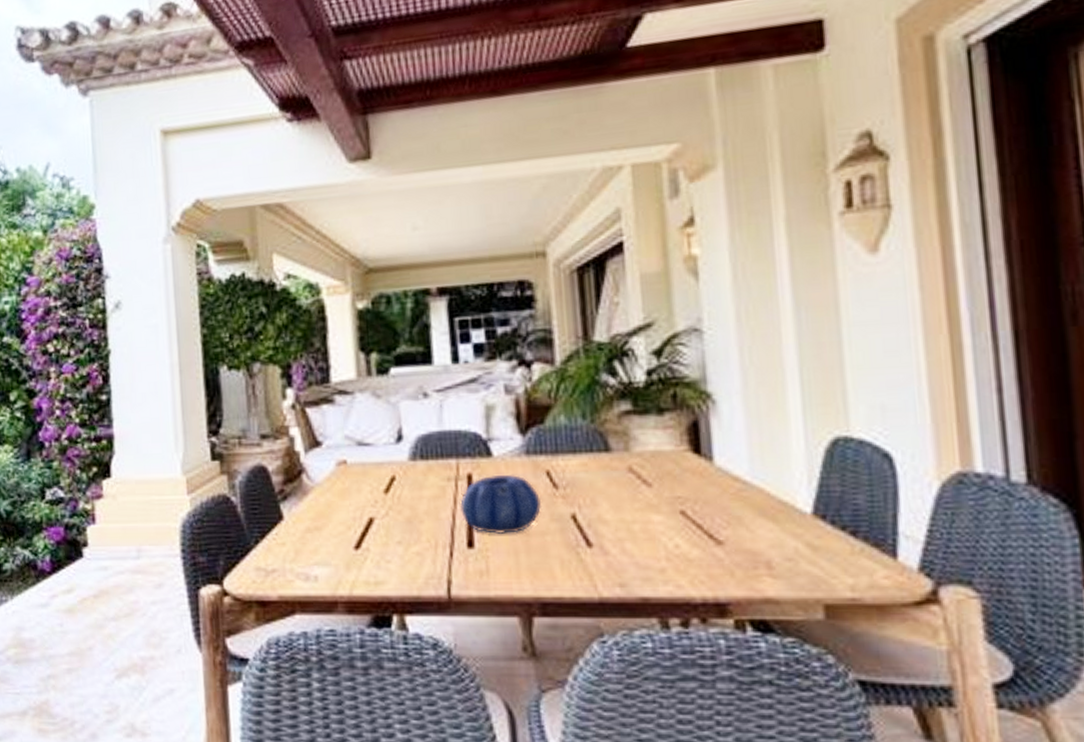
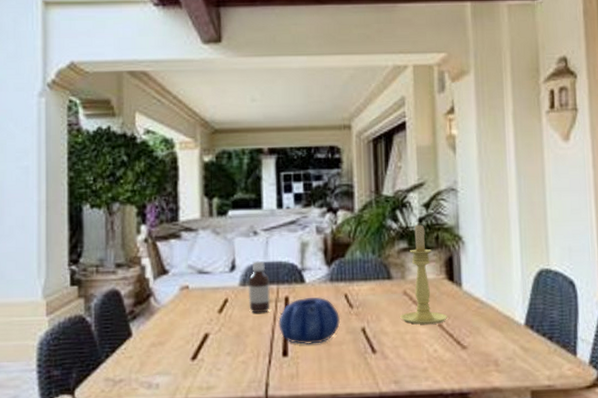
bottle: none [419,429,449,494] -> present [248,260,270,313]
candle holder: none [624,377,695,511] -> present [400,223,448,324]

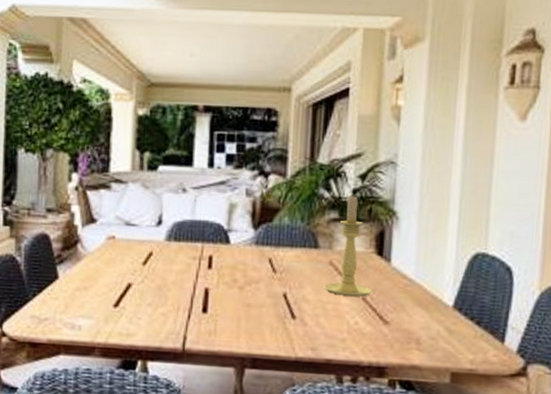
bottle: present [248,260,270,313] -> none [172,217,195,269]
decorative bowl: present [278,297,341,344] -> none [200,258,263,304]

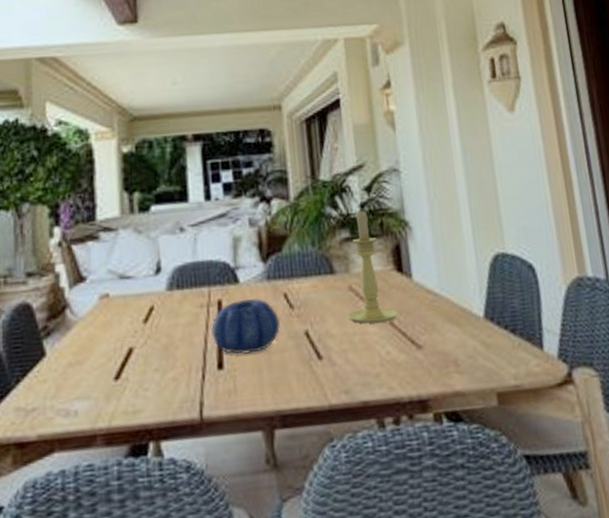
decorative bowl: none [200,258,263,304] -> present [211,299,281,354]

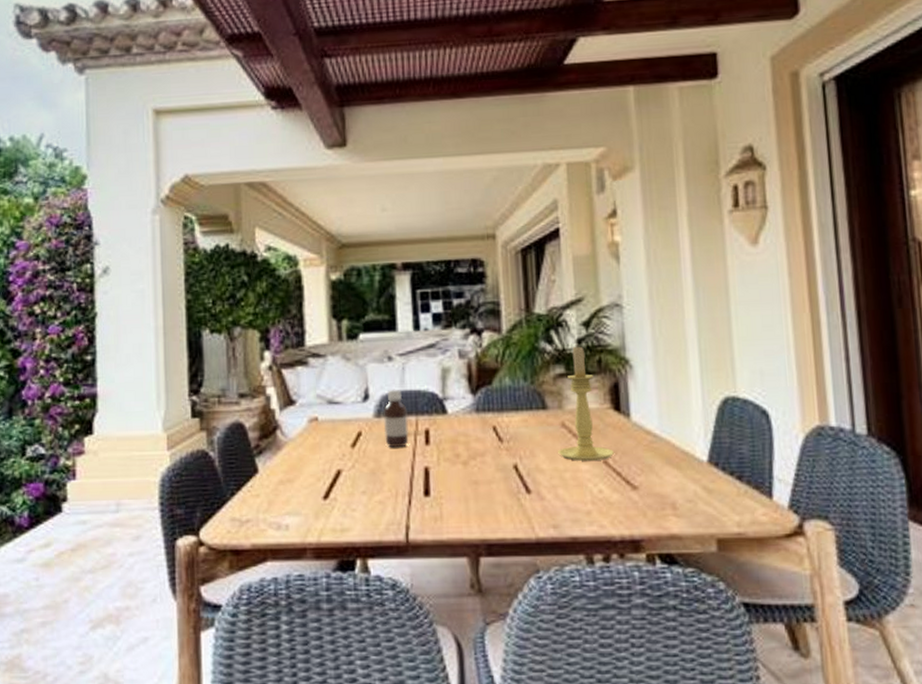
bottle: none [175,260,202,321] -> present [383,389,409,448]
decorative bowl: present [211,299,281,354] -> none [418,430,489,483]

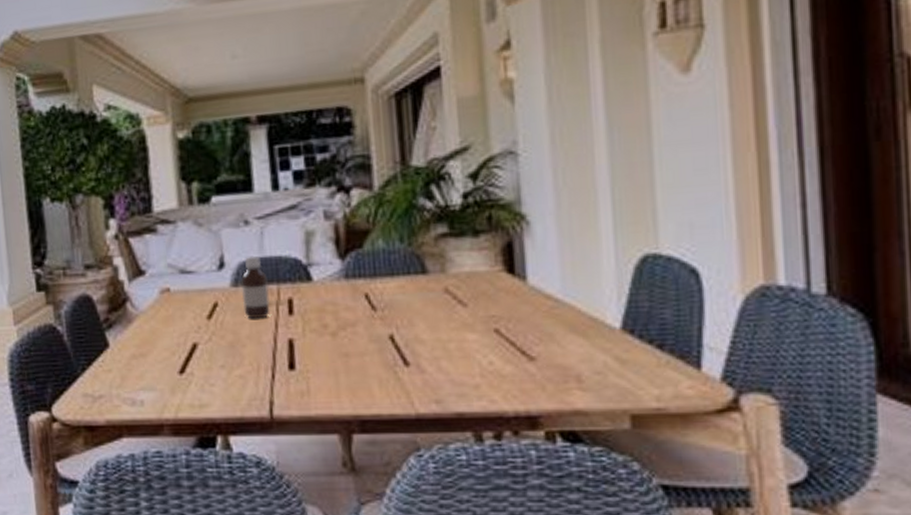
candle holder: present [558,345,615,461] -> none [440,200,508,330]

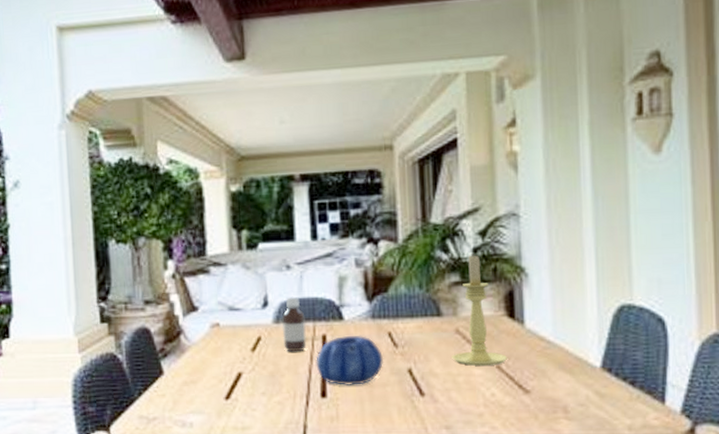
decorative bowl: none [281,298,361,356] -> present [316,336,384,385]
candle holder: none [440,200,508,330] -> present [452,254,508,366]

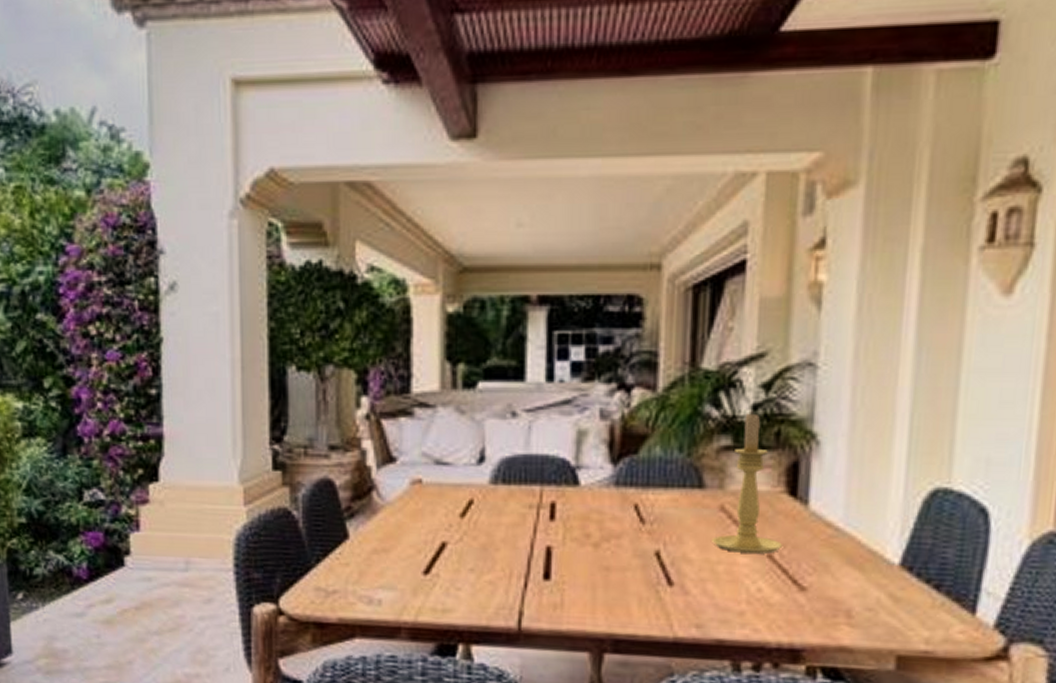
bottle: present [282,296,307,352] -> none [500,451,531,522]
decorative bowl: present [316,336,384,385] -> none [540,506,626,567]

